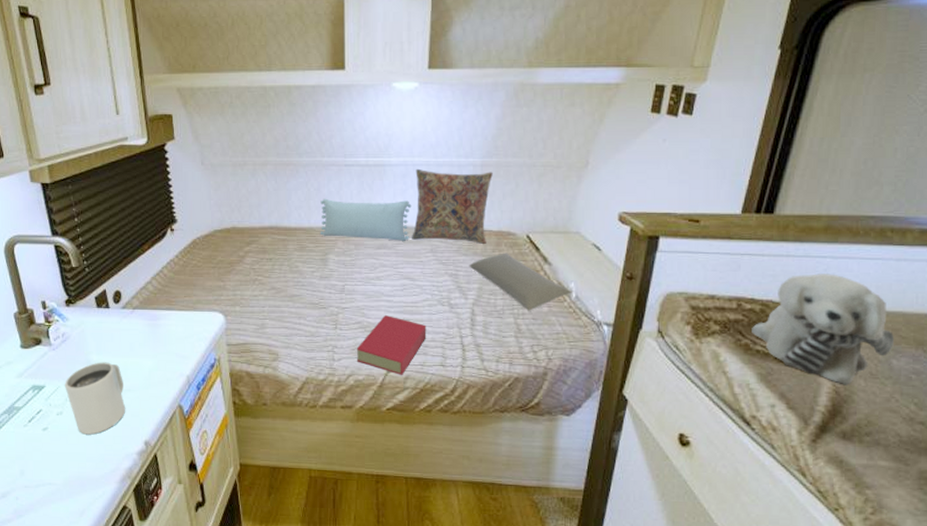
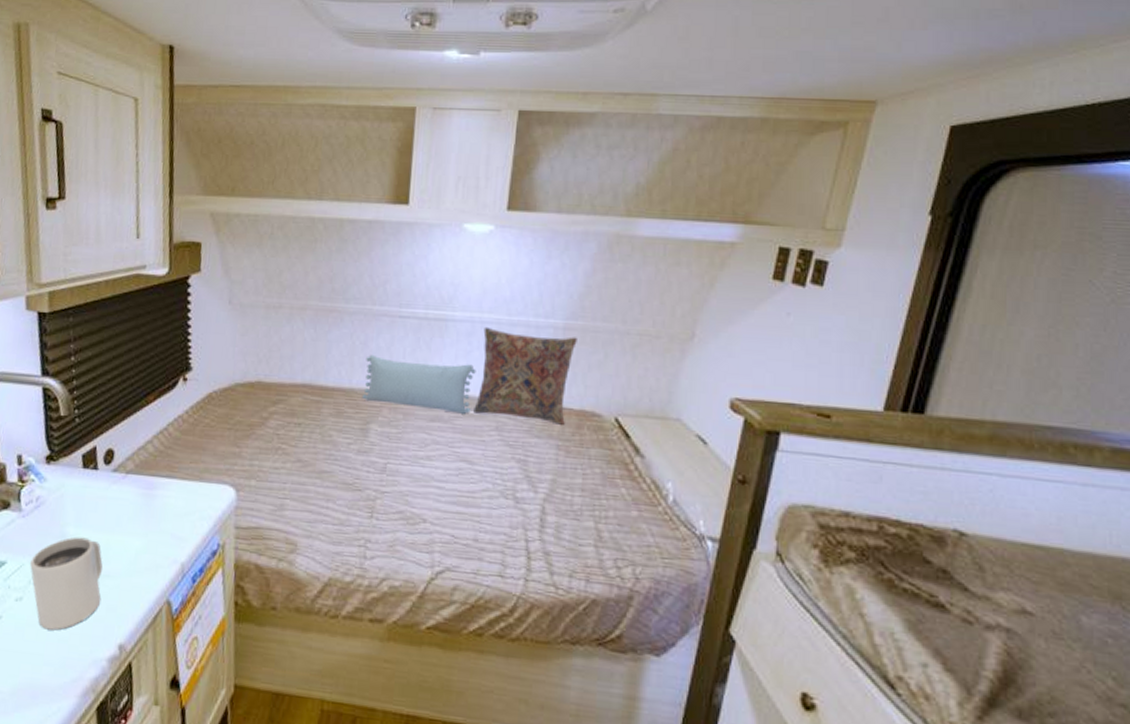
book: present [356,315,427,376] -> none [394,505,484,586]
pillow: present [469,253,572,311] -> none [541,438,669,514]
plush toy: present [752,273,894,385] -> none [897,494,1082,646]

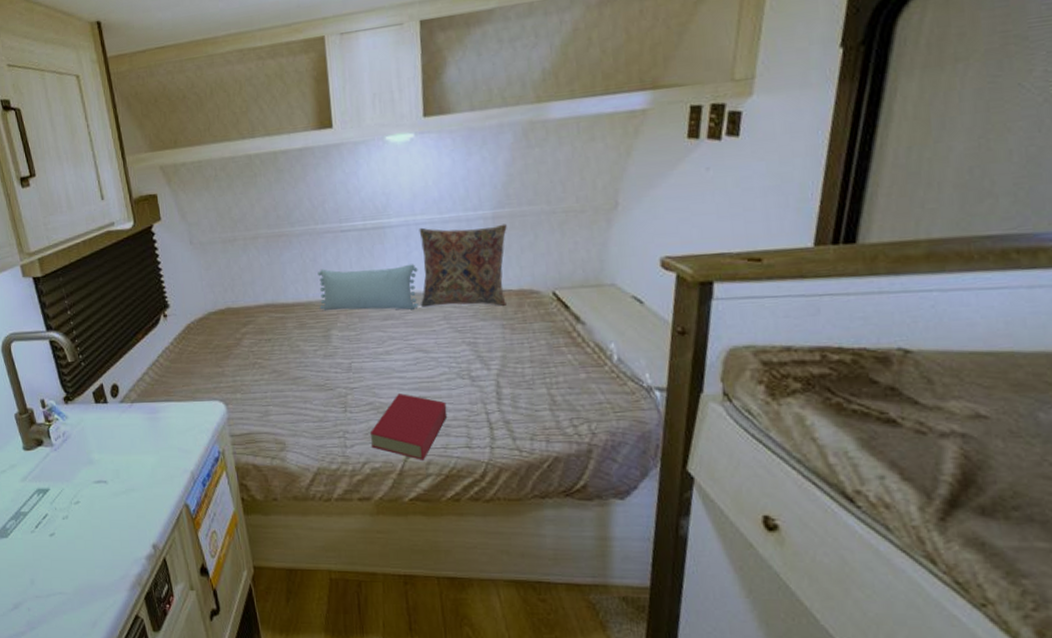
mug: present [29,536,104,631] -> none [67,460,131,539]
book: none [394,505,484,586] -> present [369,393,448,462]

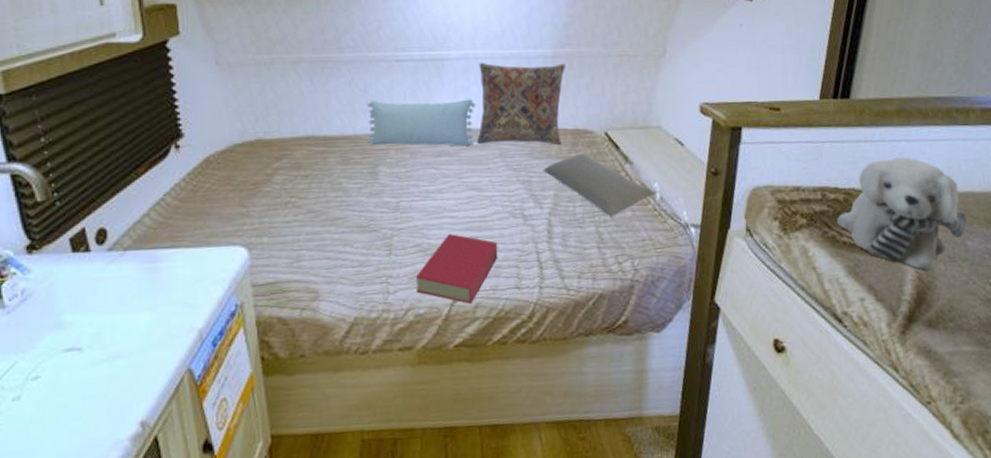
pillow: none [488,314,613,379] -> present [543,153,656,217]
plush toy: none [843,310,1038,448] -> present [837,157,967,271]

